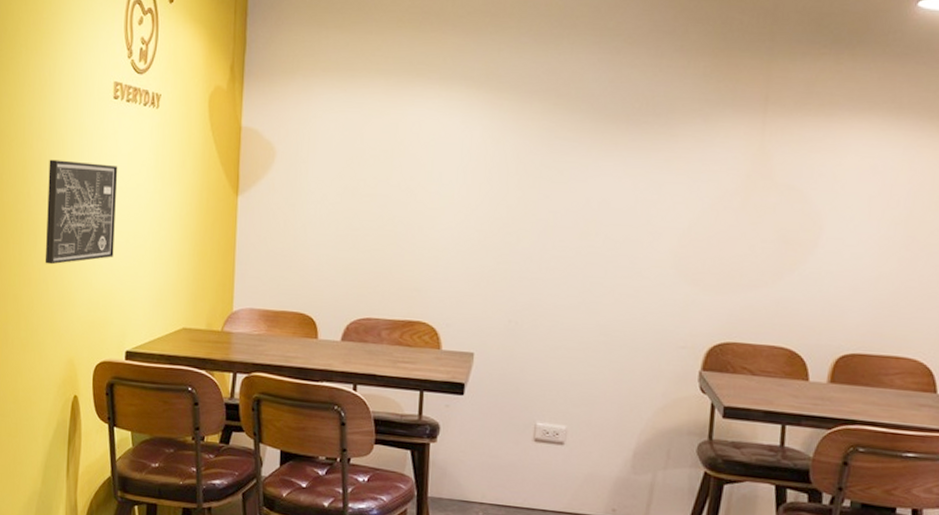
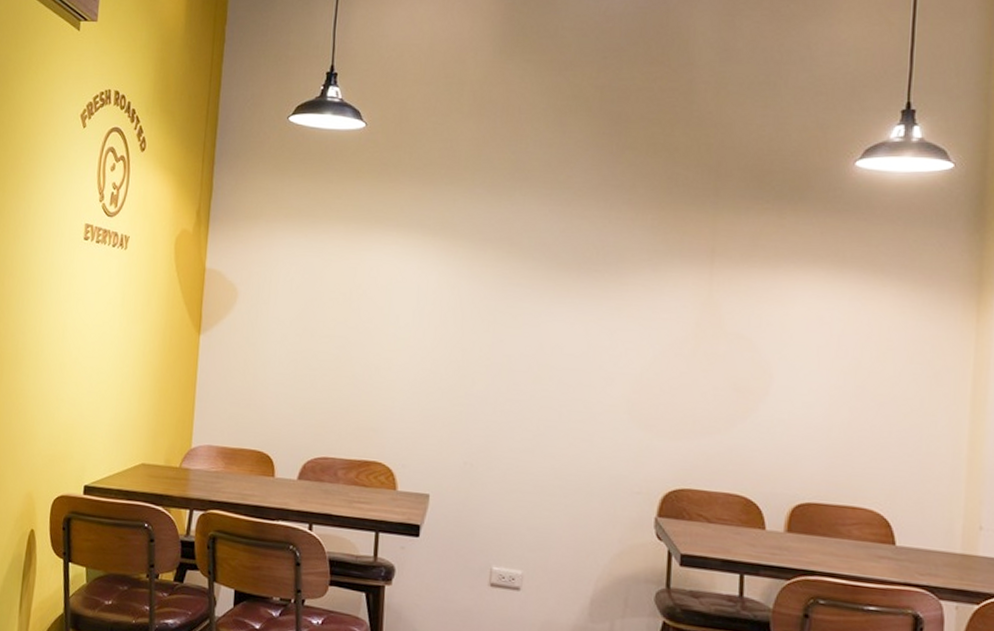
wall art: present [45,159,118,265] -> none [9,296,85,398]

